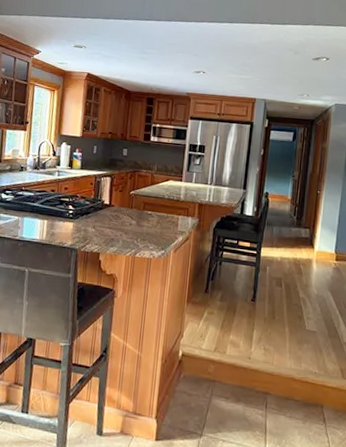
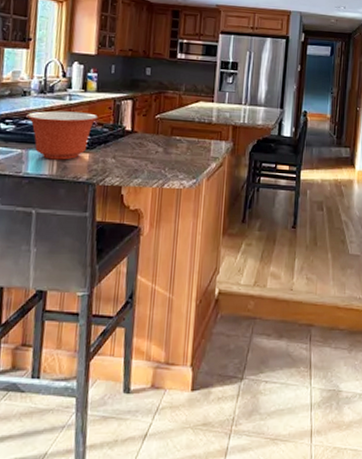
mixing bowl: none [23,184,82,228] -> present [26,111,99,160]

